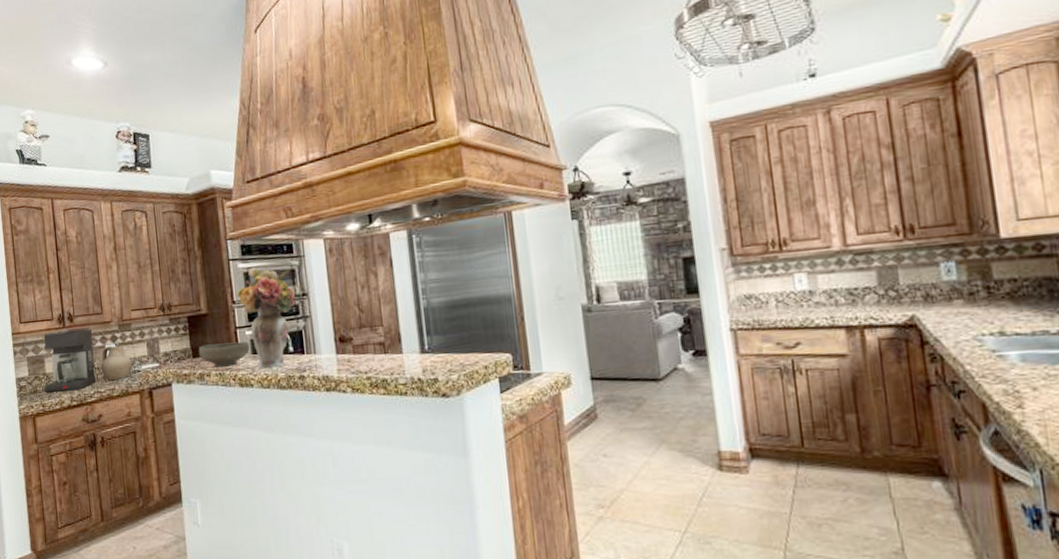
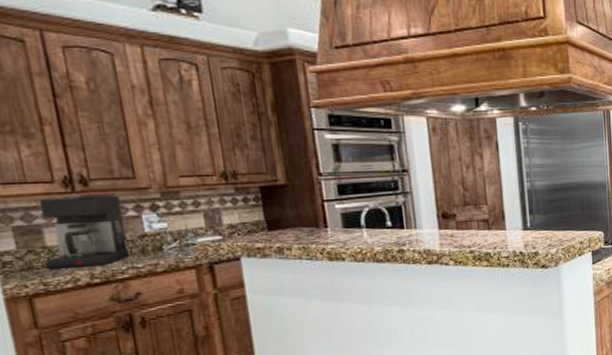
ceramic pitcher: present [100,346,133,381] -> none [135,216,184,255]
bowl: present [198,341,250,368] -> none [275,215,340,241]
flower arrangement: present [236,267,296,369] -> none [323,138,394,243]

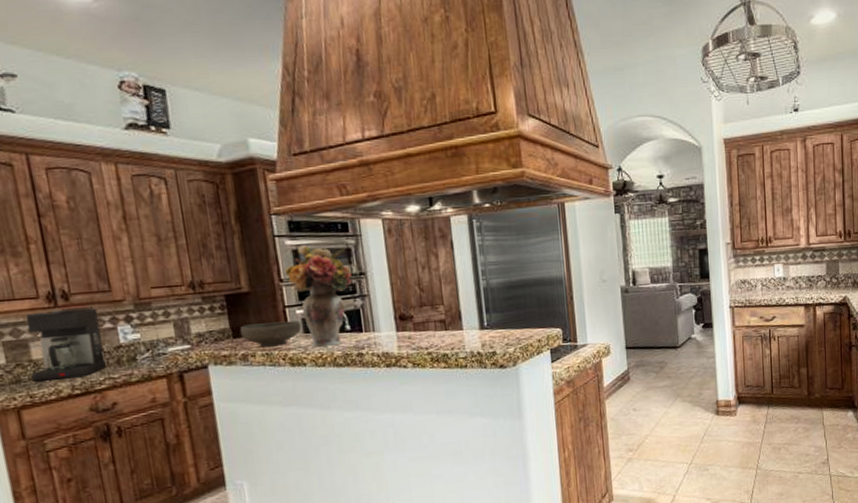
bowl: none [275,215,340,241] -> present [239,320,301,348]
flower arrangement: none [323,138,394,243] -> present [284,244,352,348]

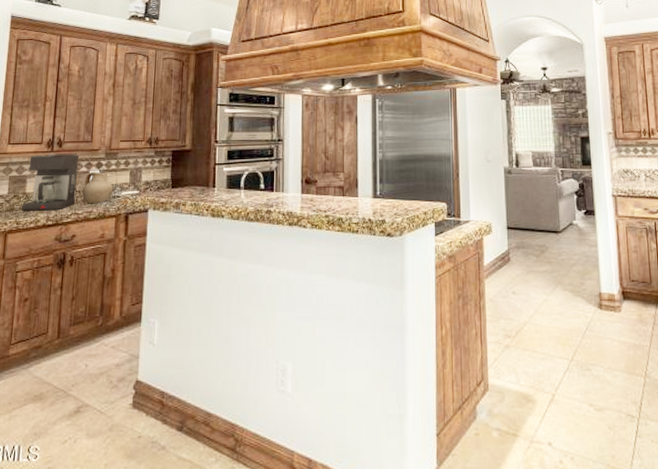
ceramic pitcher: none [111,327,156,366] -> present [81,172,114,204]
bowl: present [239,320,301,348] -> none [177,177,225,198]
flower arrangement: present [284,244,352,348] -> none [220,112,272,203]

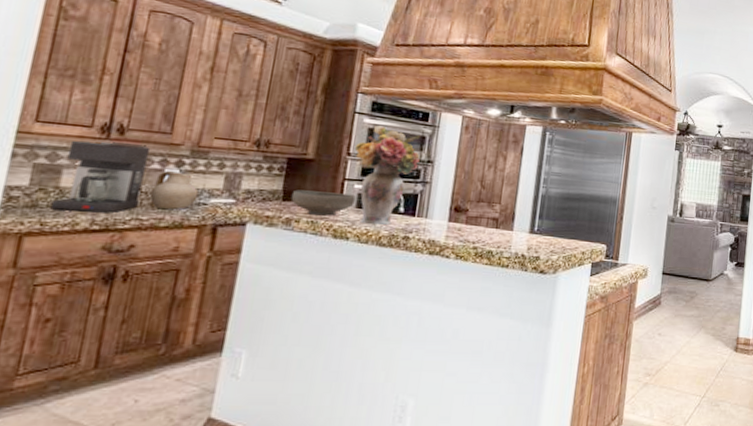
bowl: none [177,177,225,198] -> present [291,189,356,216]
flower arrangement: none [220,112,272,203] -> present [354,124,420,225]

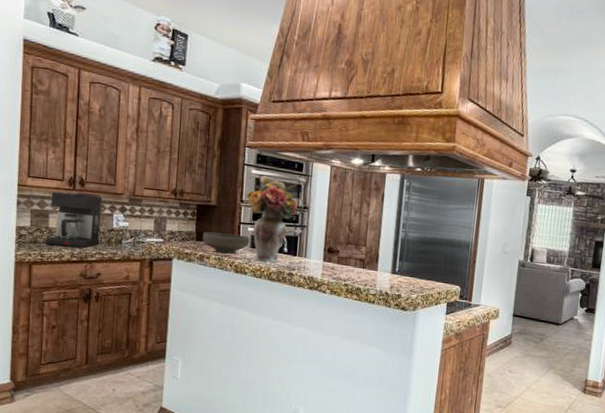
ceramic pitcher: present [149,171,199,210] -> none [105,215,138,247]

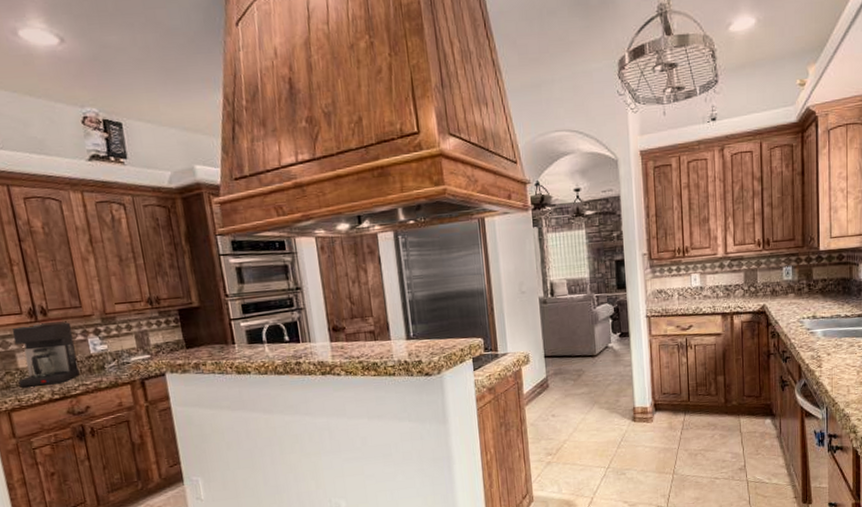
bowl: present [202,231,250,254] -> none [191,332,245,357]
flower arrangement: present [246,175,298,263] -> none [229,262,289,358]

